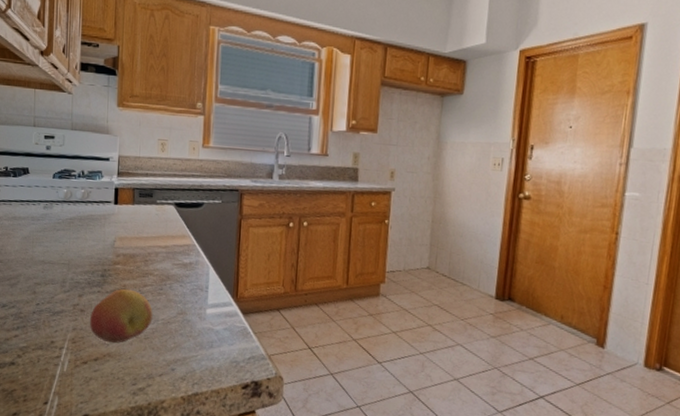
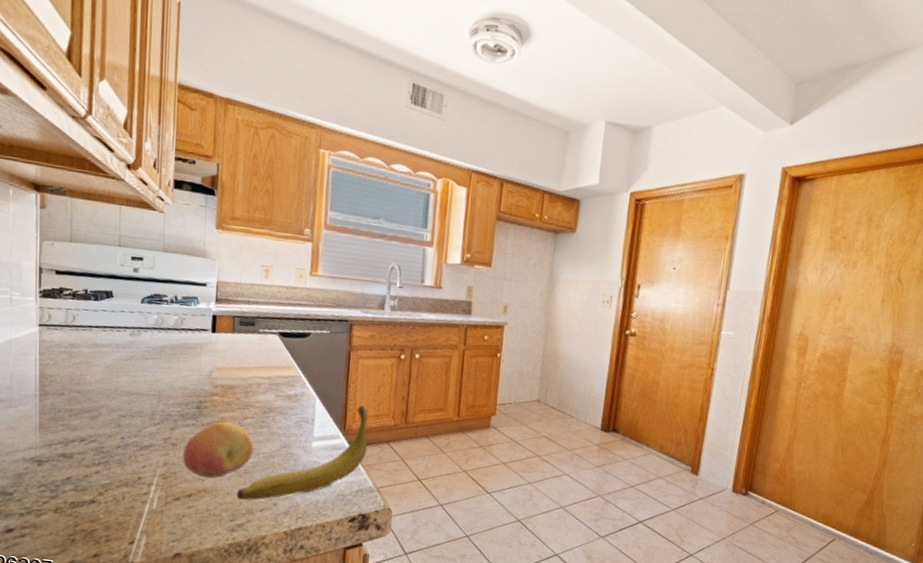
banana: none [137,272,260,366] -> present [236,404,369,501]

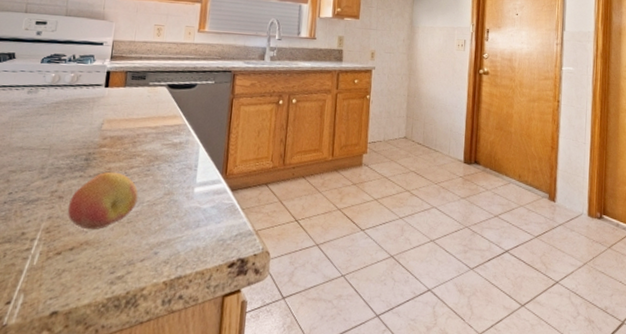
banana: present [236,404,369,501] -> none [118,149,249,251]

